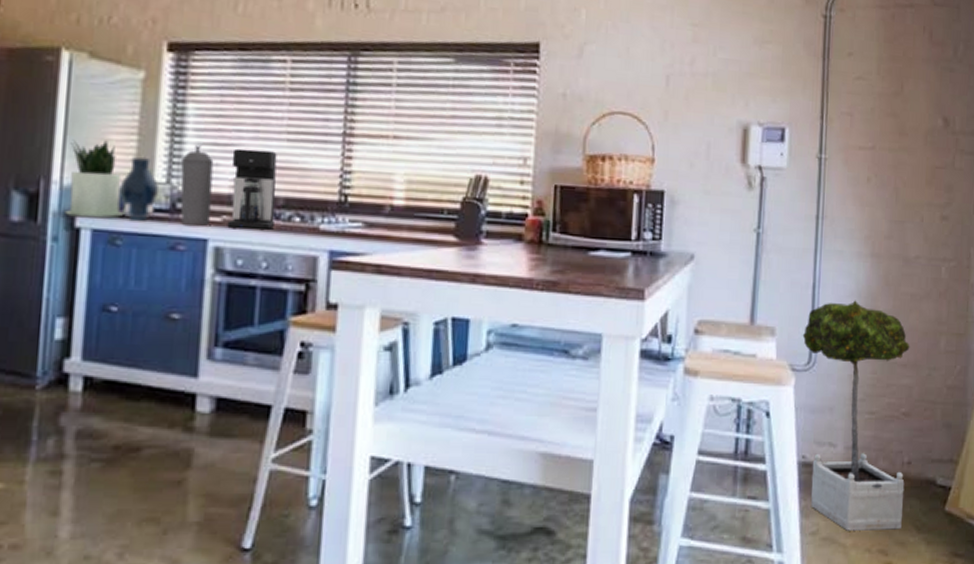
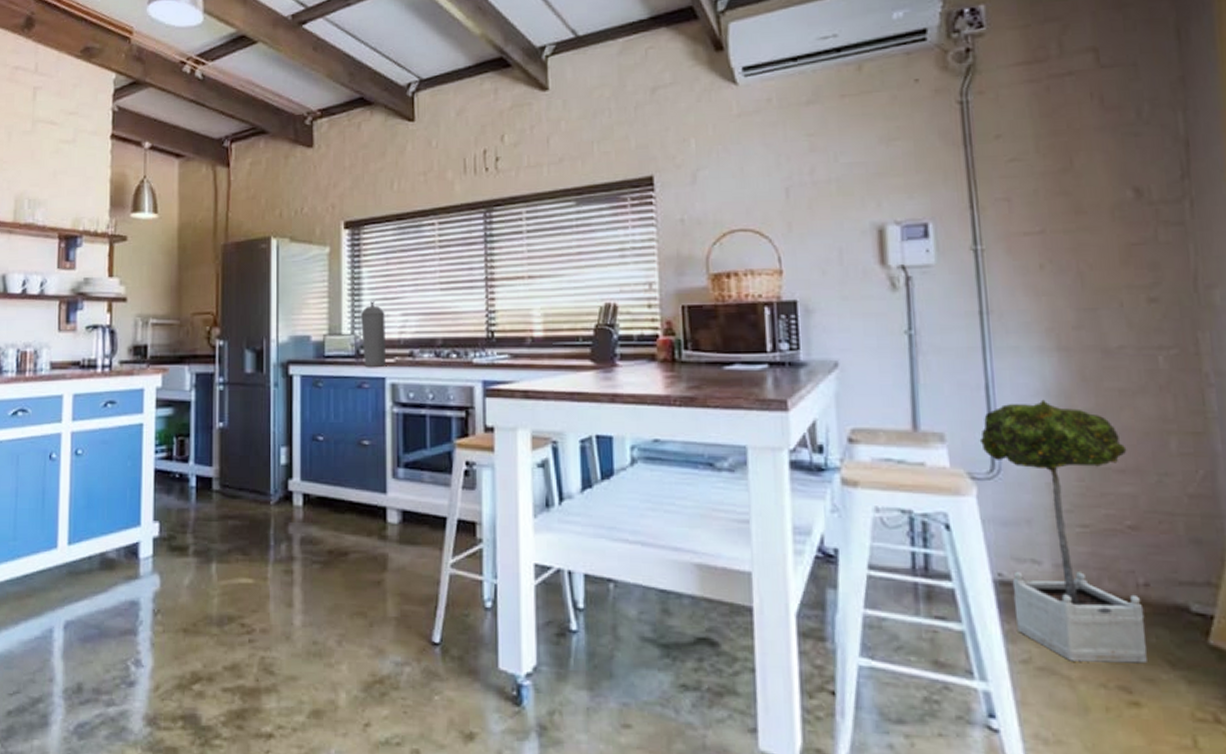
planter: present [64,139,125,219] -> none [281,304,323,367]
vase: present [119,156,160,223] -> none [318,314,347,367]
coffee maker: present [227,148,277,231] -> none [398,300,436,368]

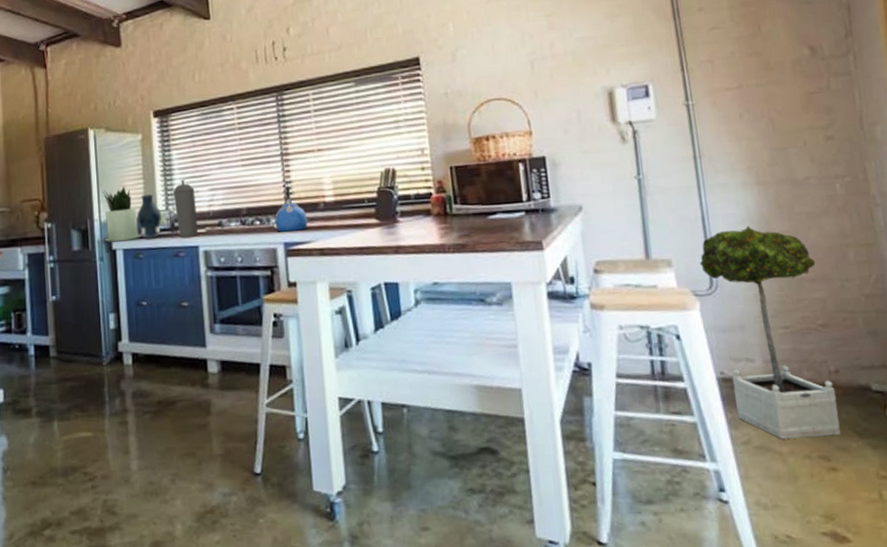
planter: none [281,304,323,367] -> present [102,186,142,243]
vase: none [318,314,347,367] -> present [136,193,162,241]
kettle: none [474,316,512,369] -> present [275,186,308,233]

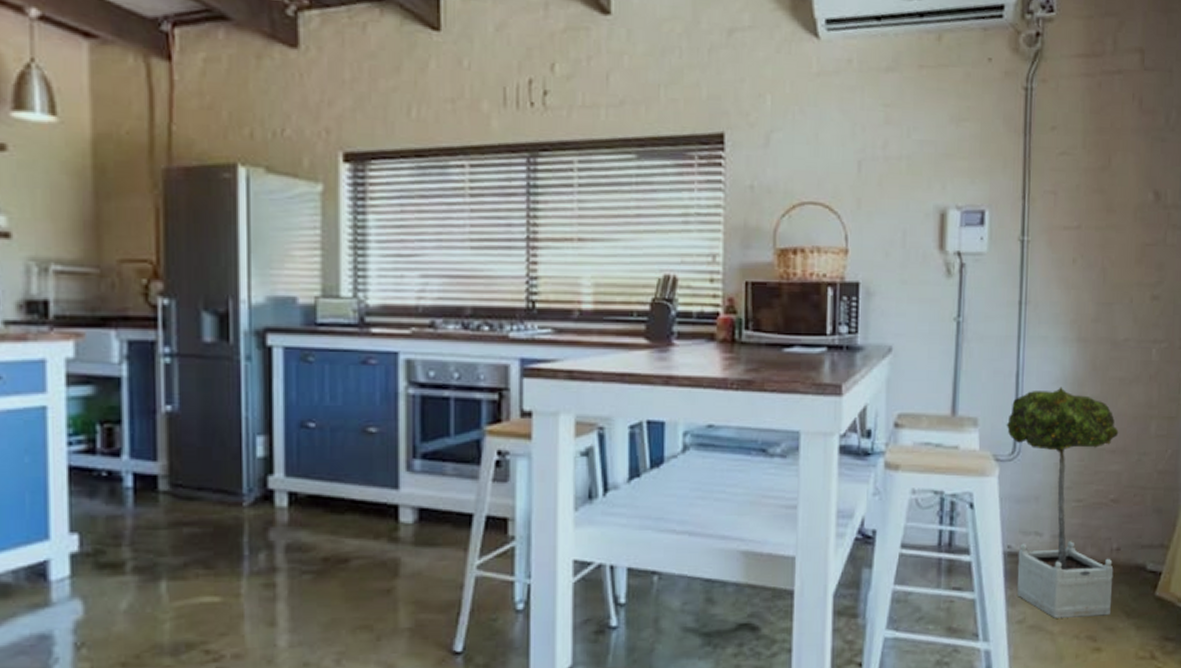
planter: present [102,186,142,243] -> none [255,256,314,336]
vase: present [136,193,162,241] -> none [307,271,347,338]
canister: present [173,180,198,239] -> none [367,257,399,340]
kettle: present [275,186,308,233] -> none [511,283,556,345]

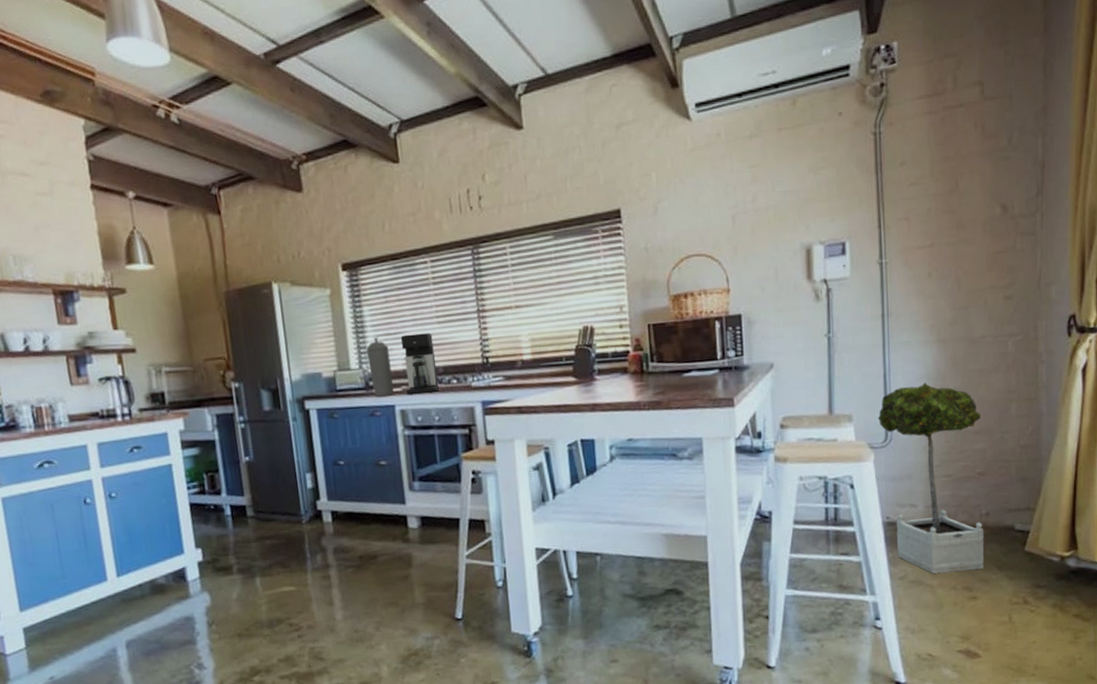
canister: none [367,257,399,340] -> present [367,337,394,398]
coffee maker: none [416,259,463,341] -> present [400,333,439,395]

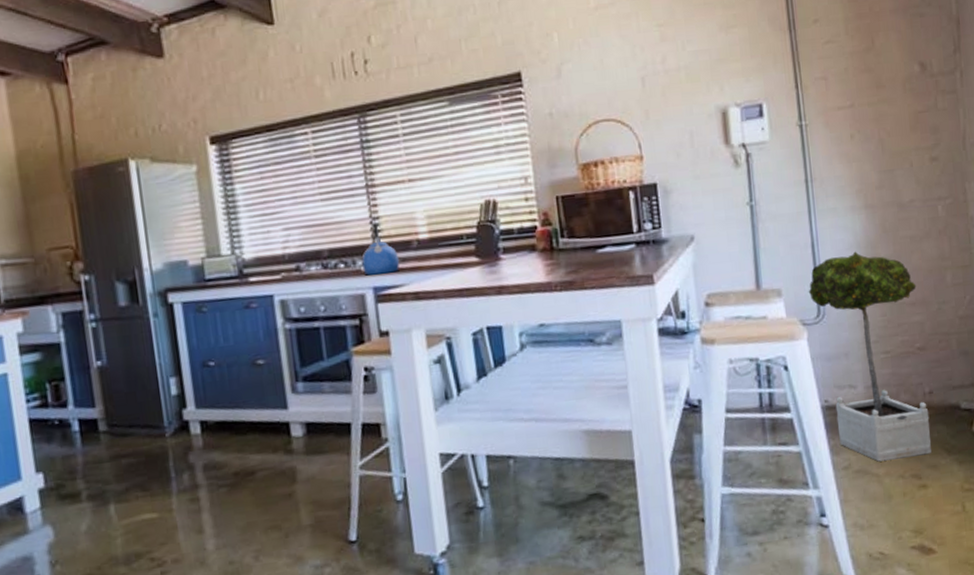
canister: present [367,337,394,398] -> none [240,218,272,288]
coffee maker: present [400,333,439,395] -> none [278,211,324,283]
kettle: none [472,344,506,391] -> present [362,223,400,276]

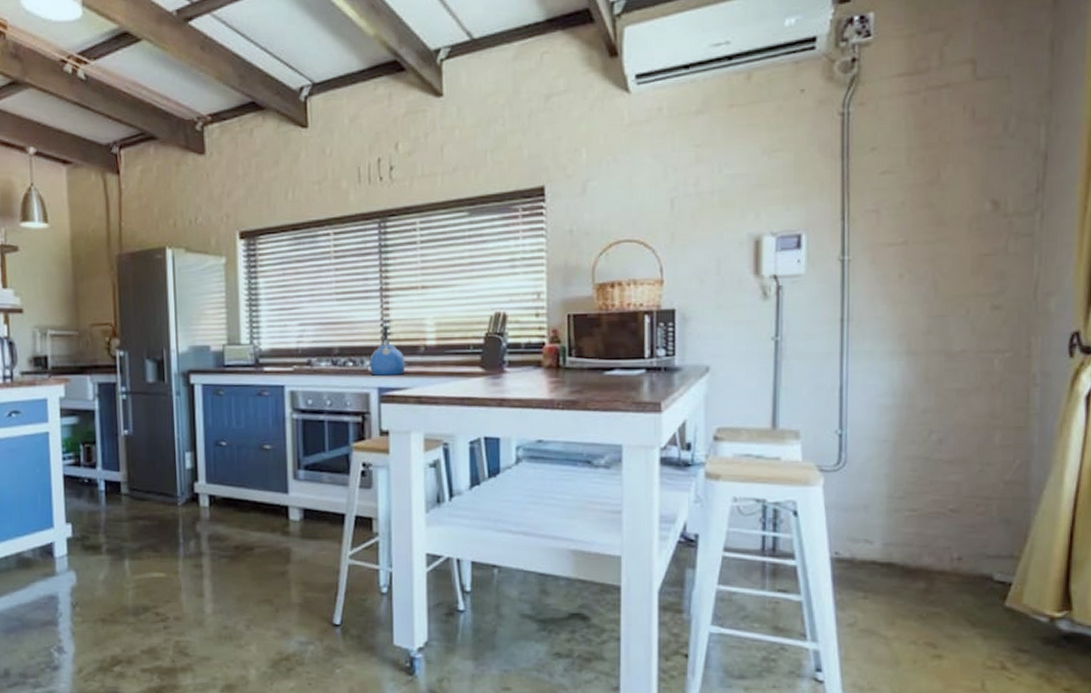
potted tree: present [808,251,932,462] -> none [830,399,957,624]

